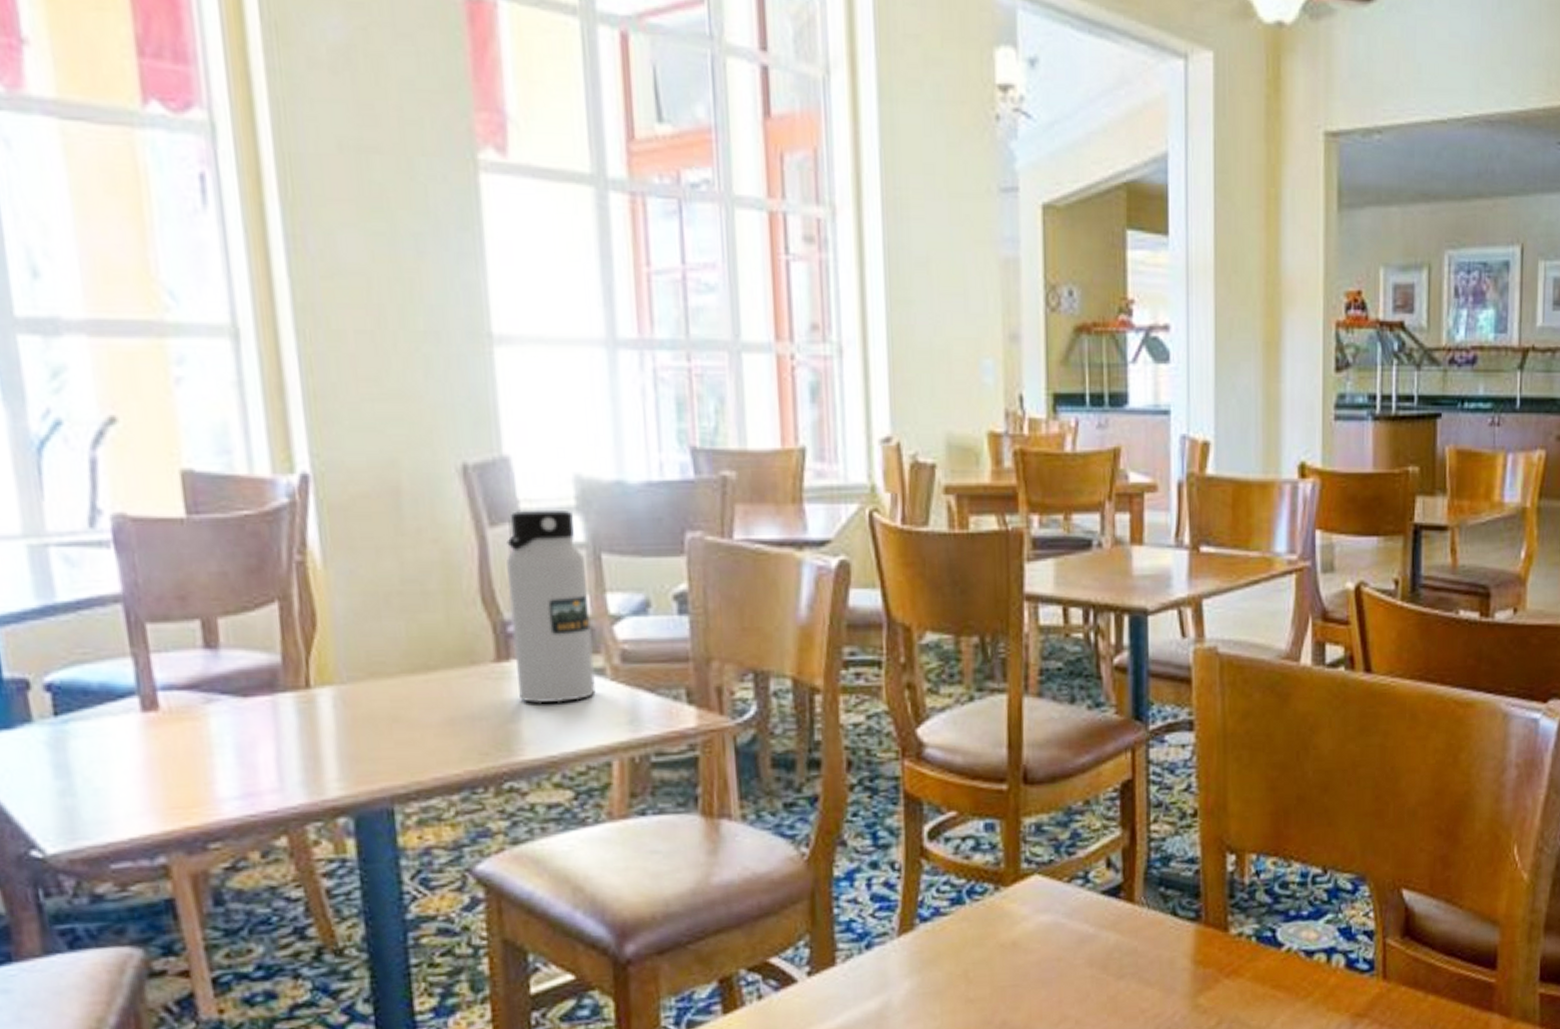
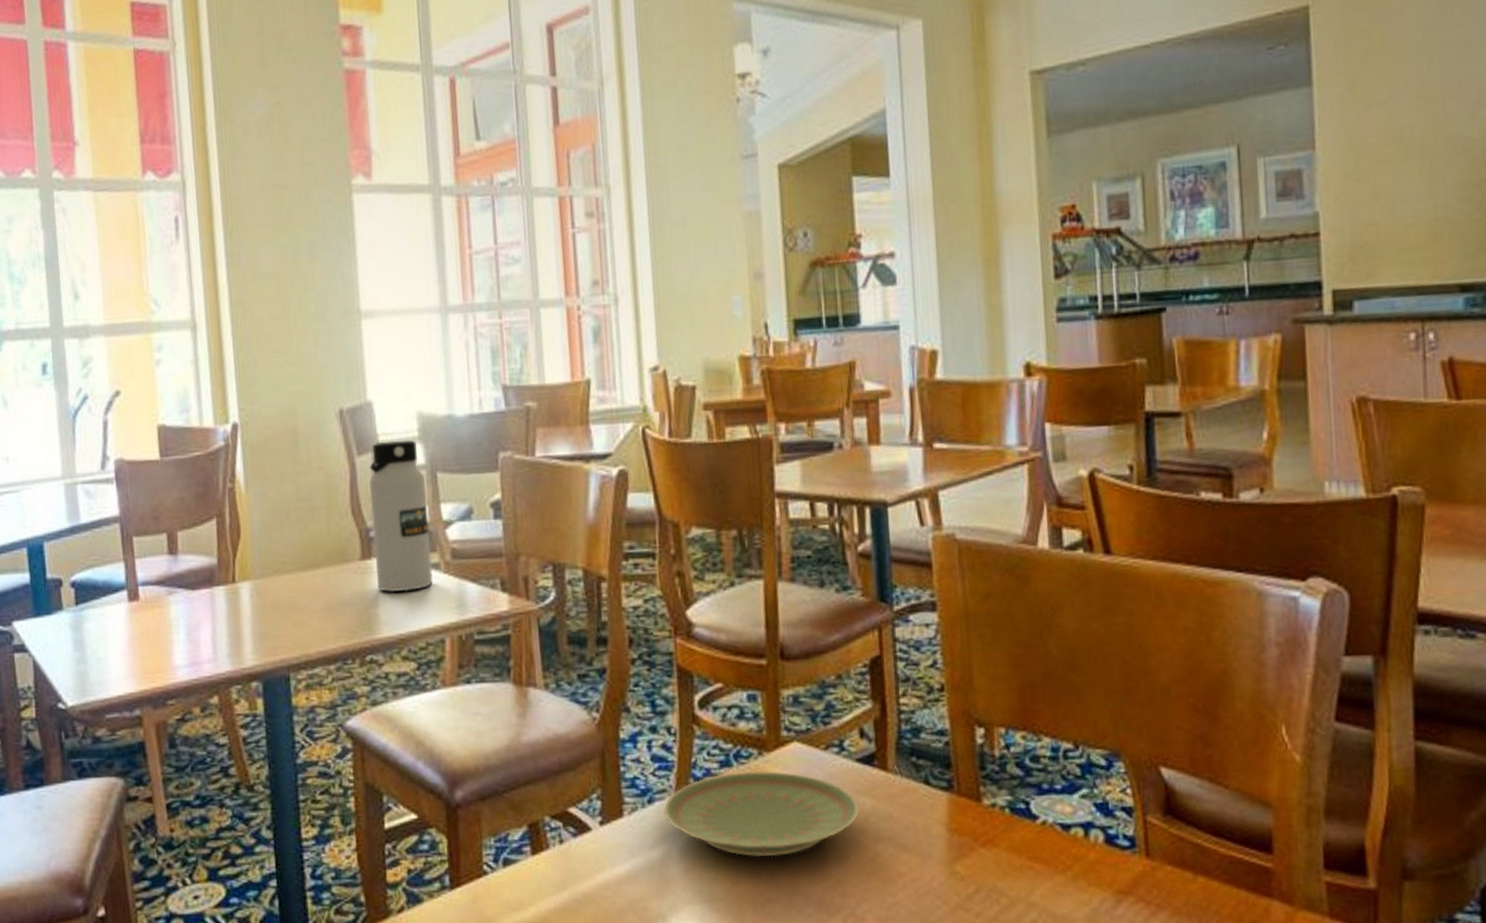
plate: none [883,907,1103,1002] -> present [663,771,860,857]

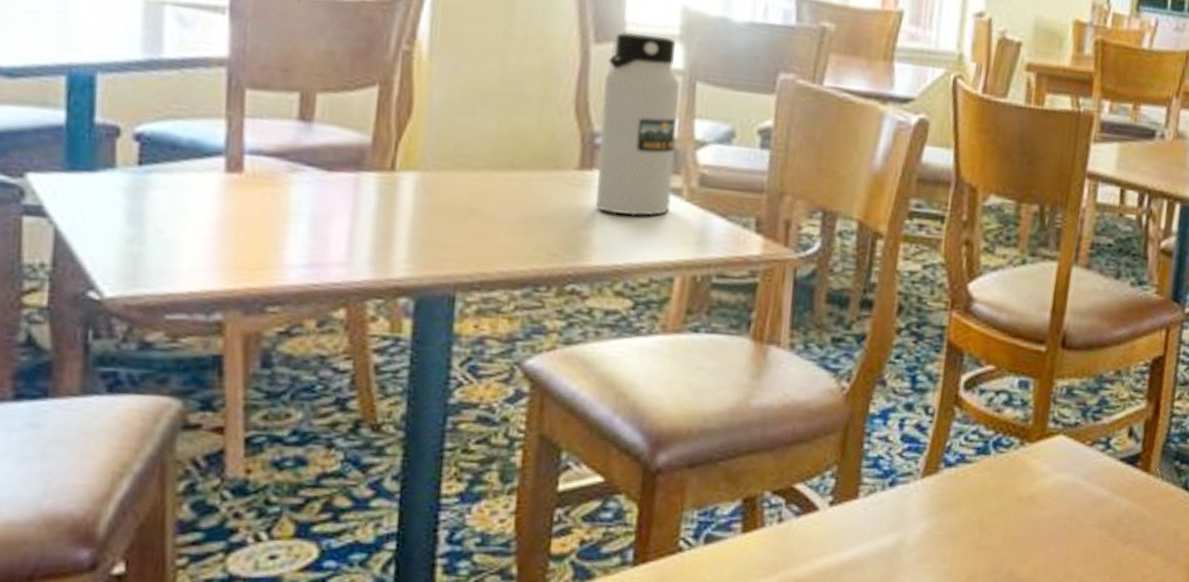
plate: present [663,771,860,857] -> none [905,461,1115,552]

